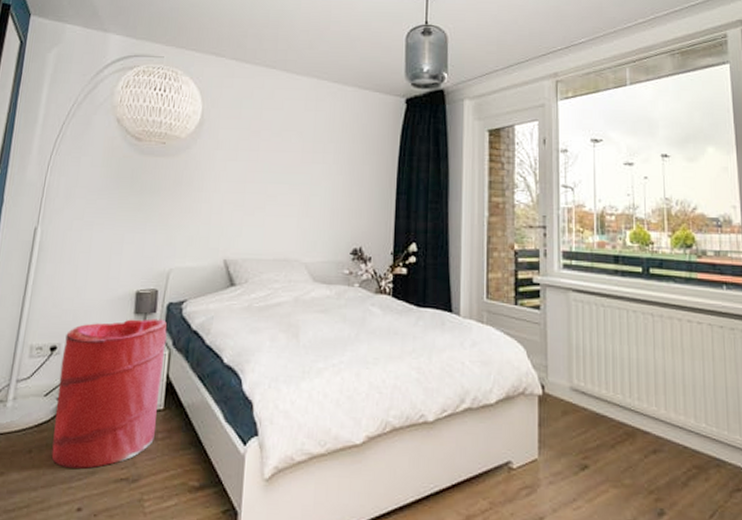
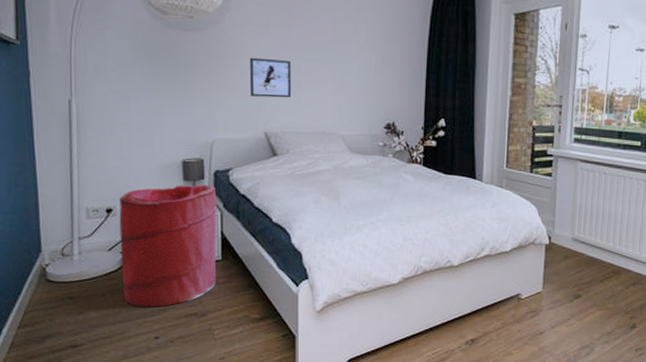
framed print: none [212,181,257,223] -> present [249,57,291,98]

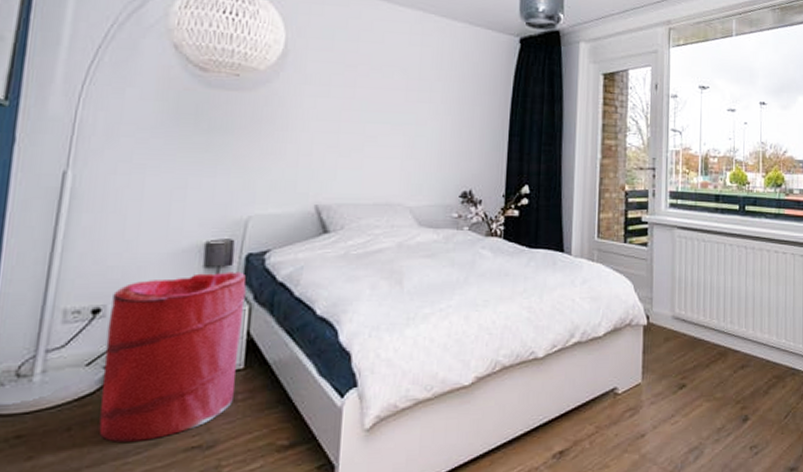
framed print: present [249,57,291,98] -> none [300,119,353,165]

